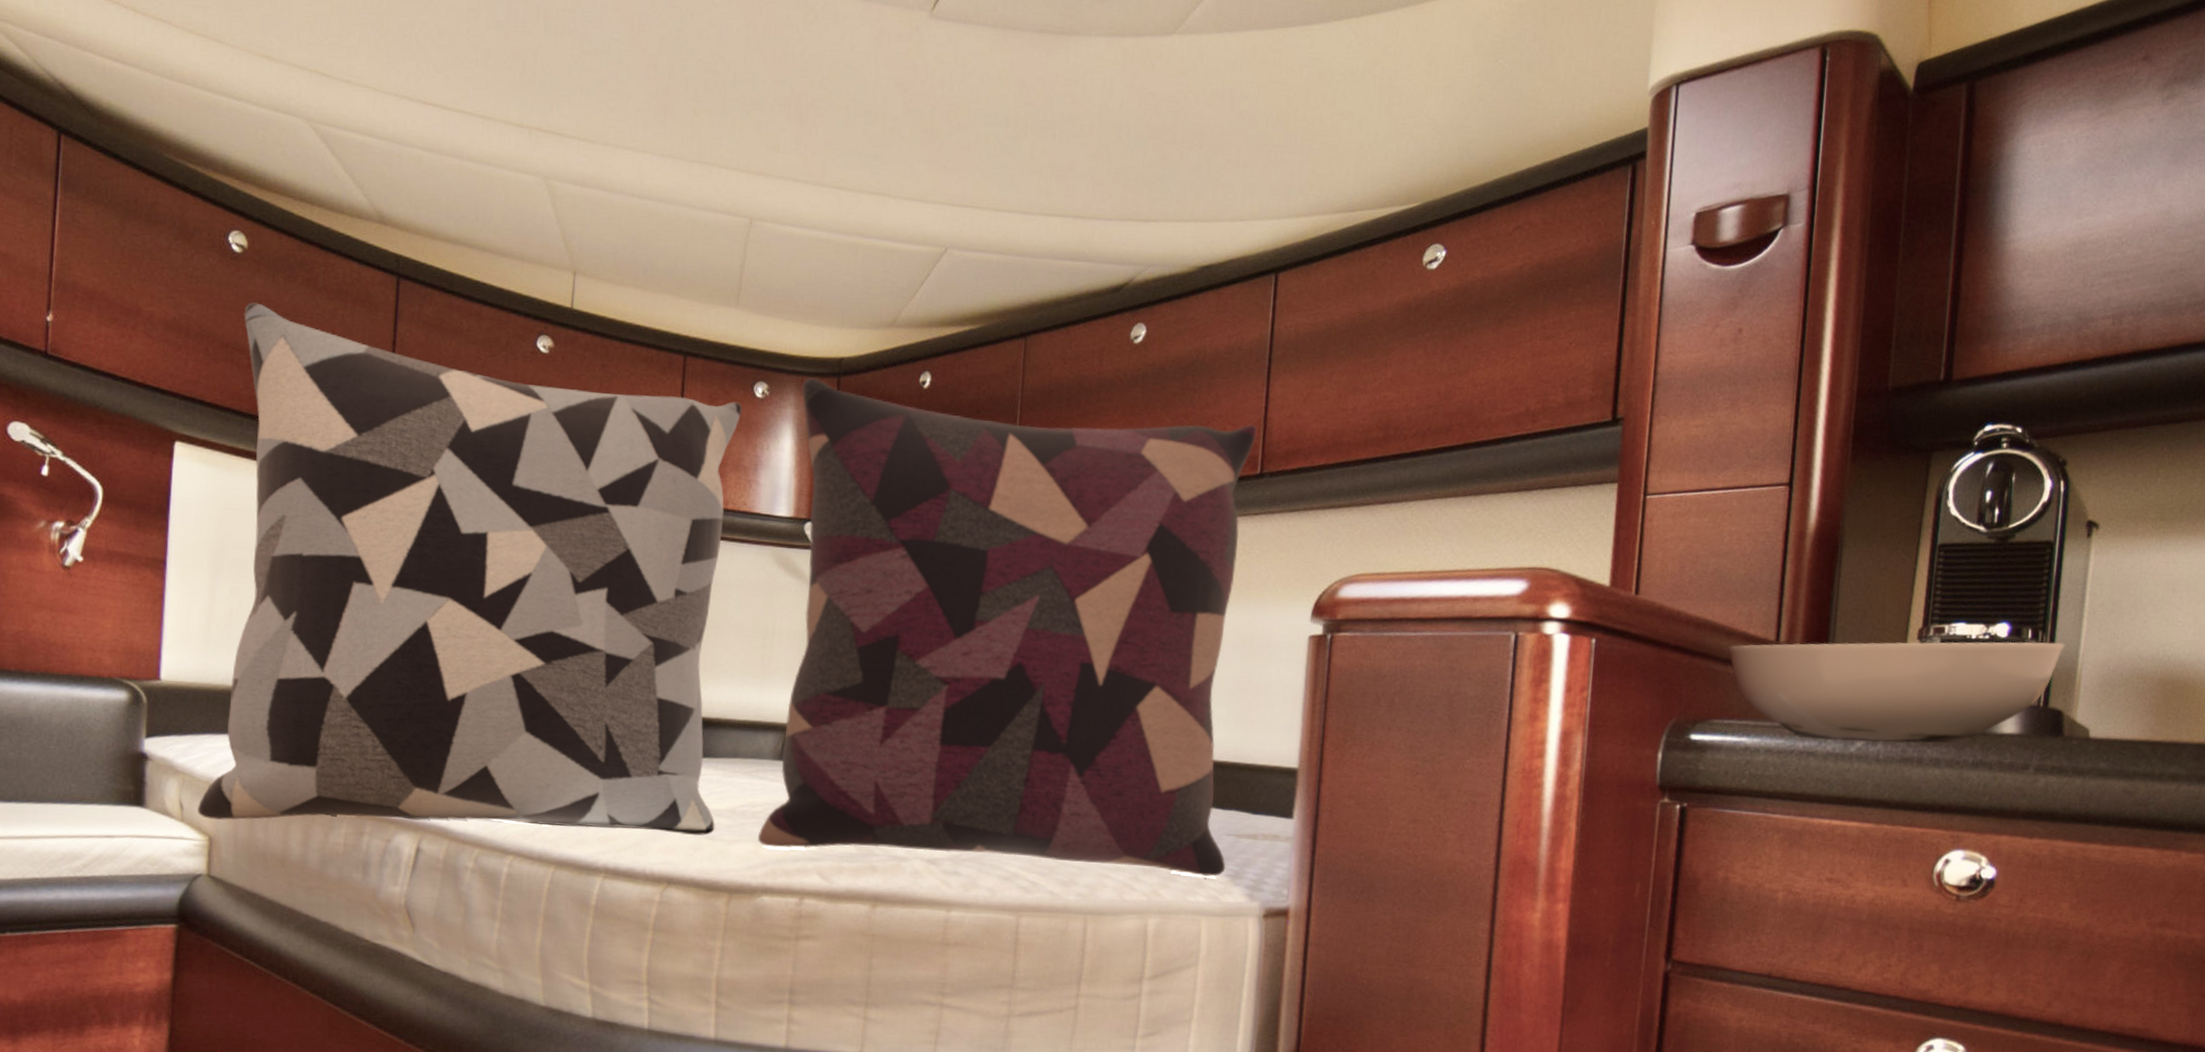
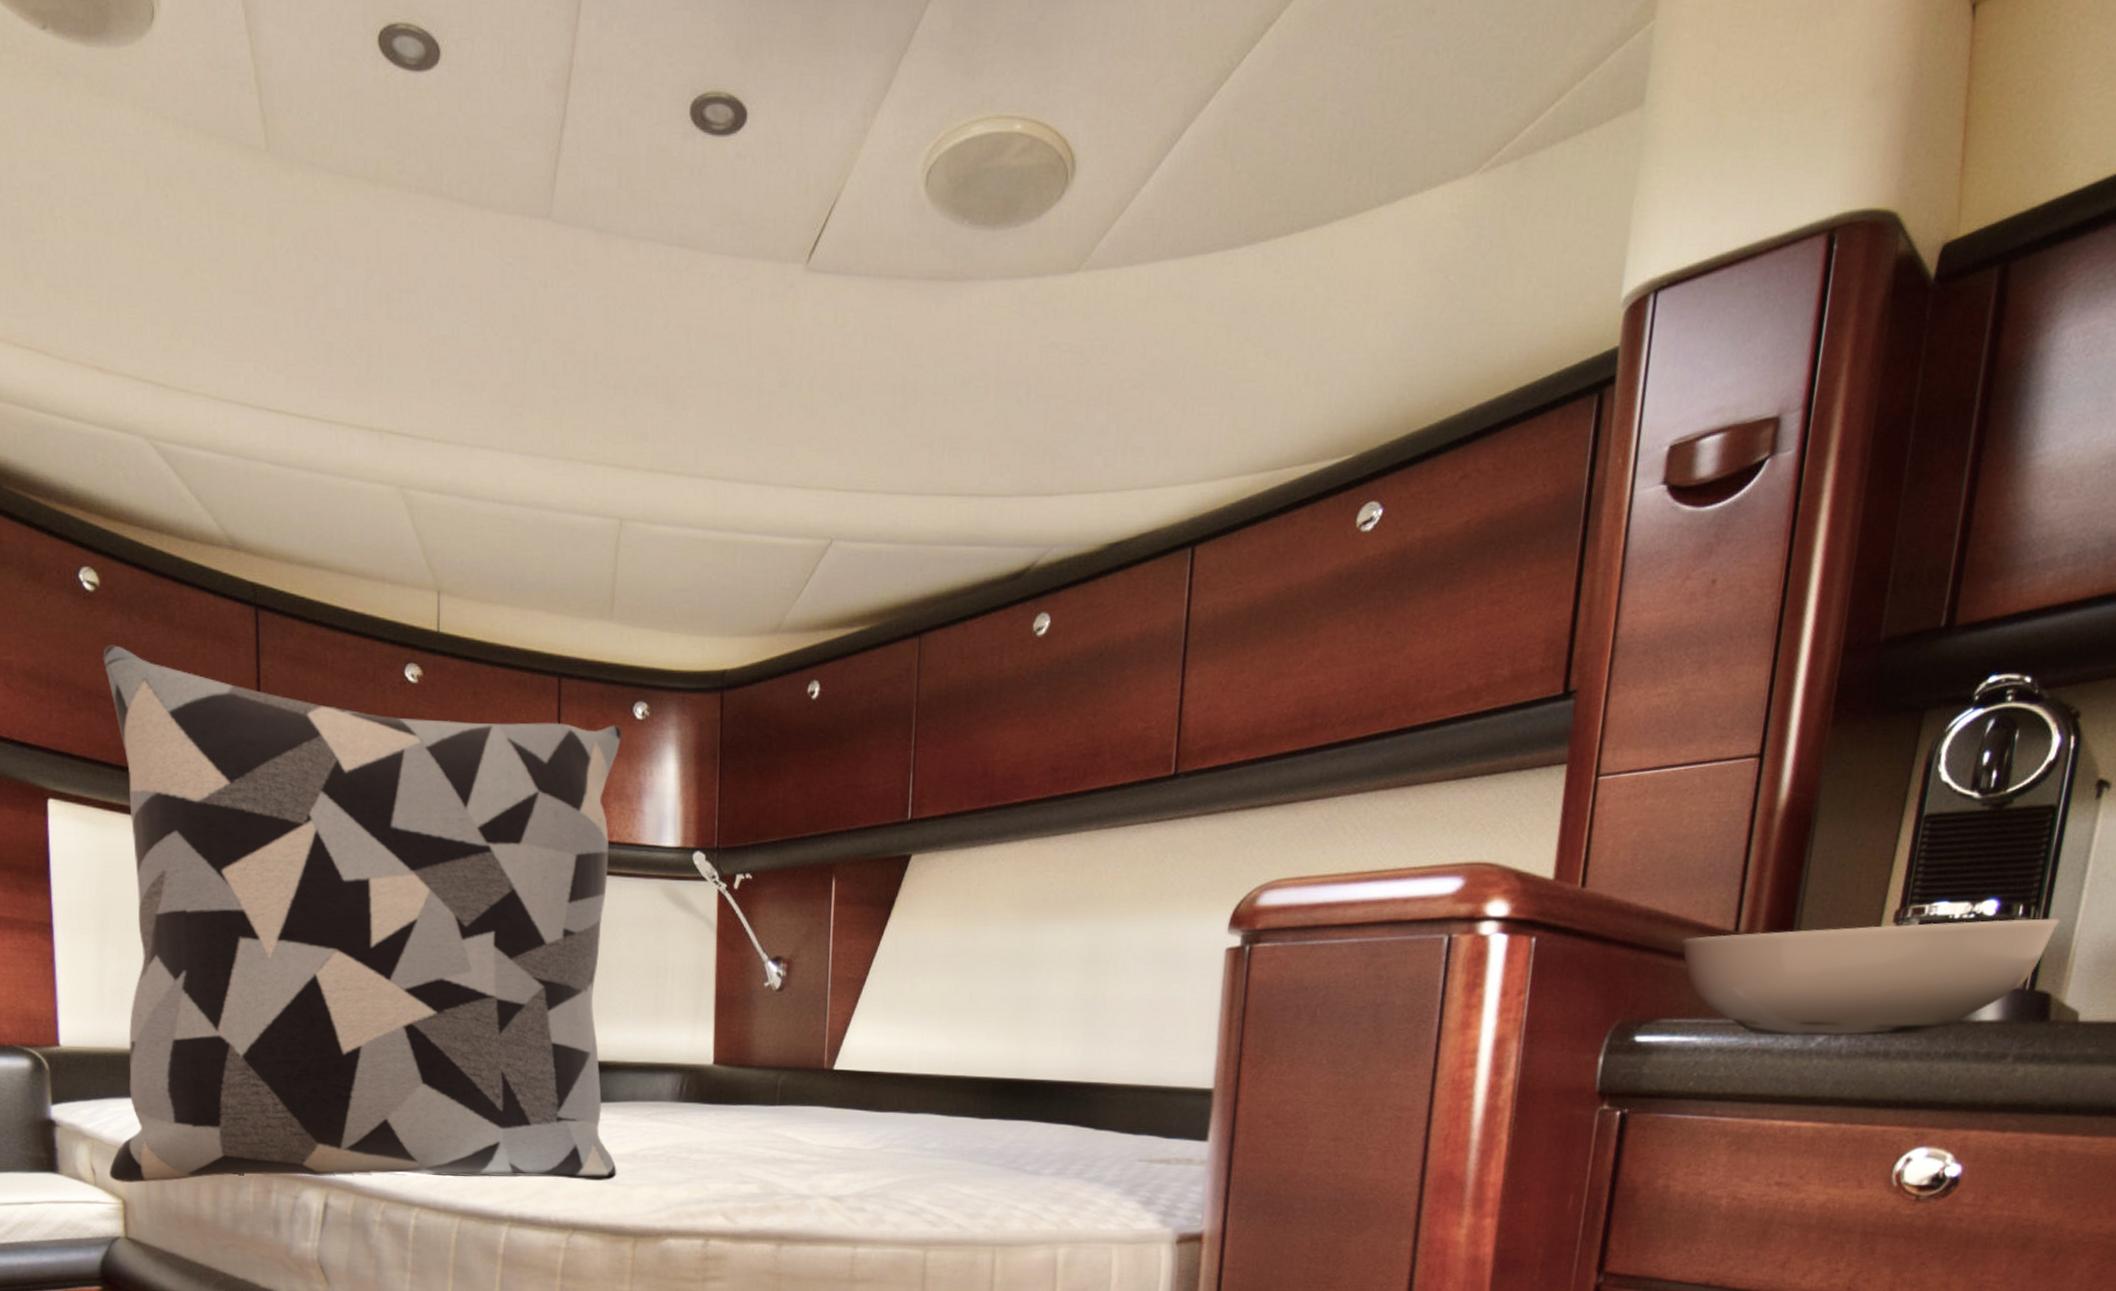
pillow: present [757,377,1257,877] -> none [660,694,1171,1205]

